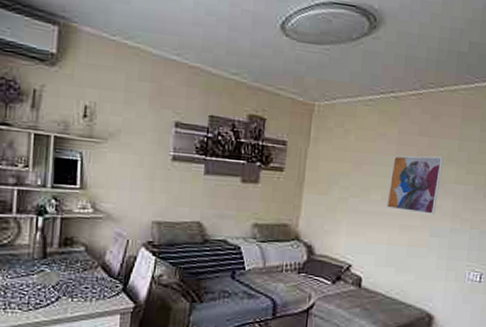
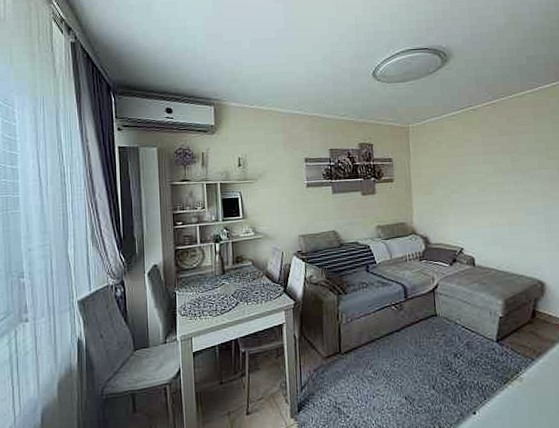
wall art: present [387,155,443,214] -> none [481,149,527,198]

